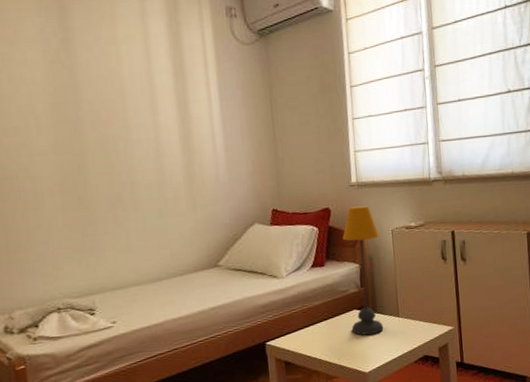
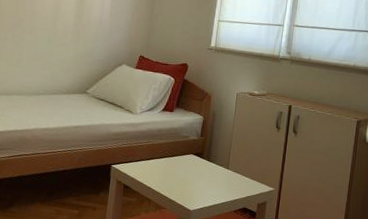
table lamp: present [342,205,384,336] -> none [185,67,226,179]

